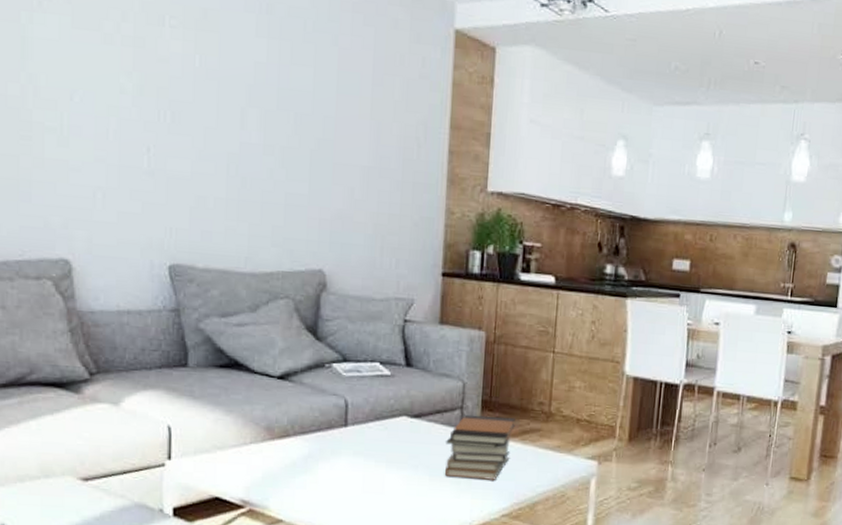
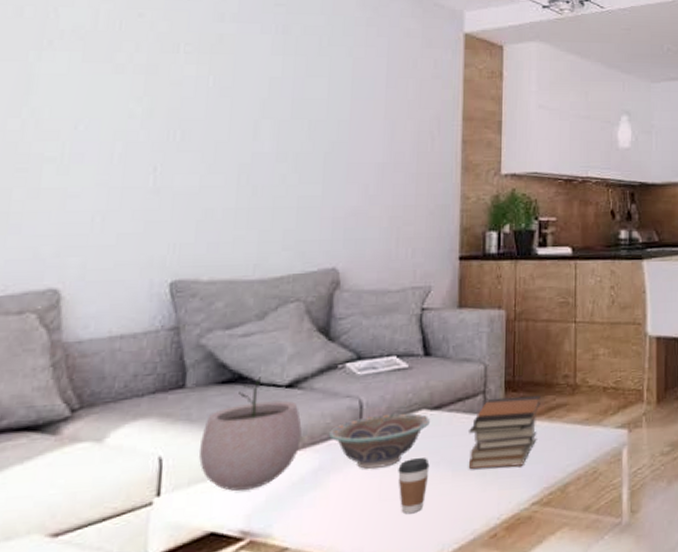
plant pot: none [202,365,293,465] -> present [198,377,302,491]
decorative bowl: none [317,415,410,463] -> present [329,413,430,469]
coffee cup: none [380,459,409,508] -> present [398,458,430,514]

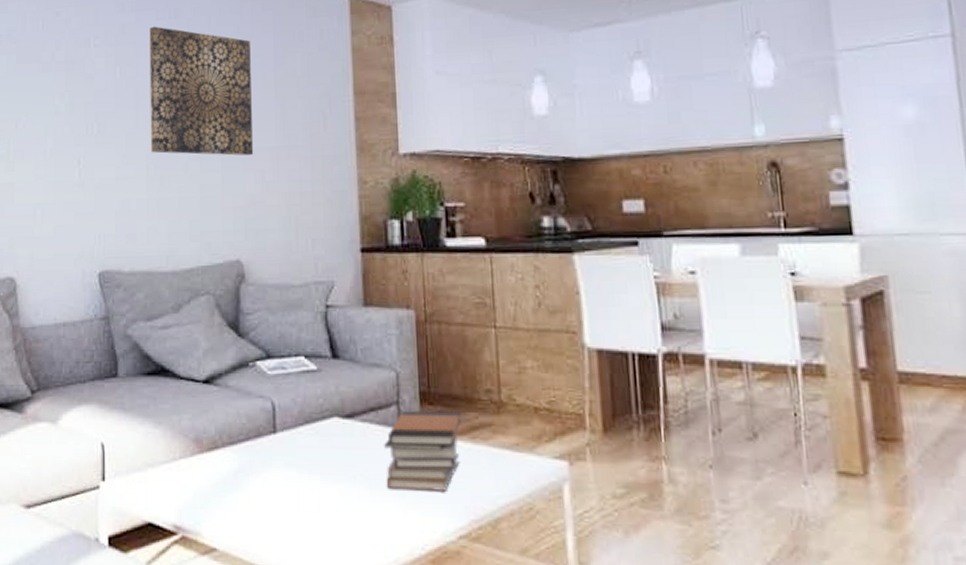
plant pot: present [198,377,302,491] -> none [133,370,220,484]
wall art: none [243,39,363,170] -> present [149,26,254,156]
decorative bowl: present [329,413,430,469] -> none [246,419,343,476]
coffee cup: present [398,458,430,514] -> none [314,470,346,530]

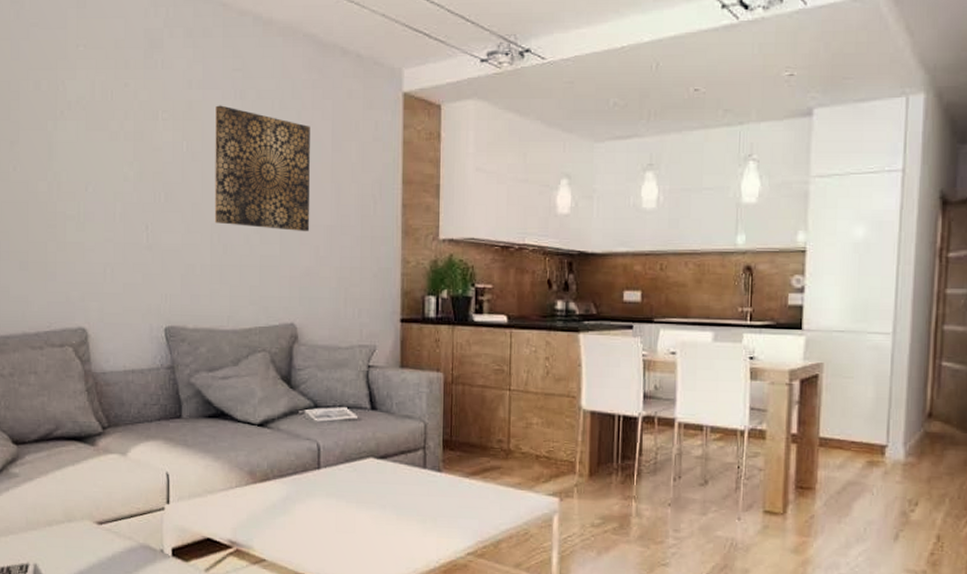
book stack: present [384,410,461,491] -> none [411,454,476,519]

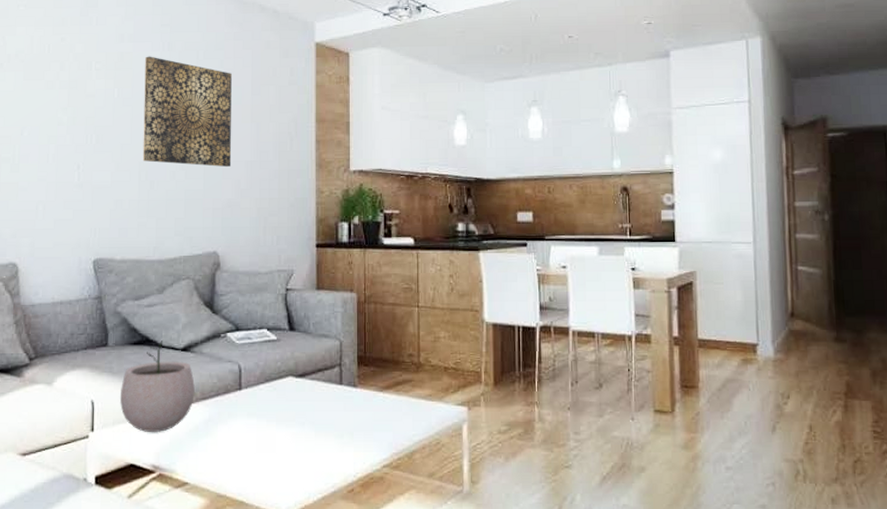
plant pot: none [195,415,272,508] -> present [119,340,195,432]

